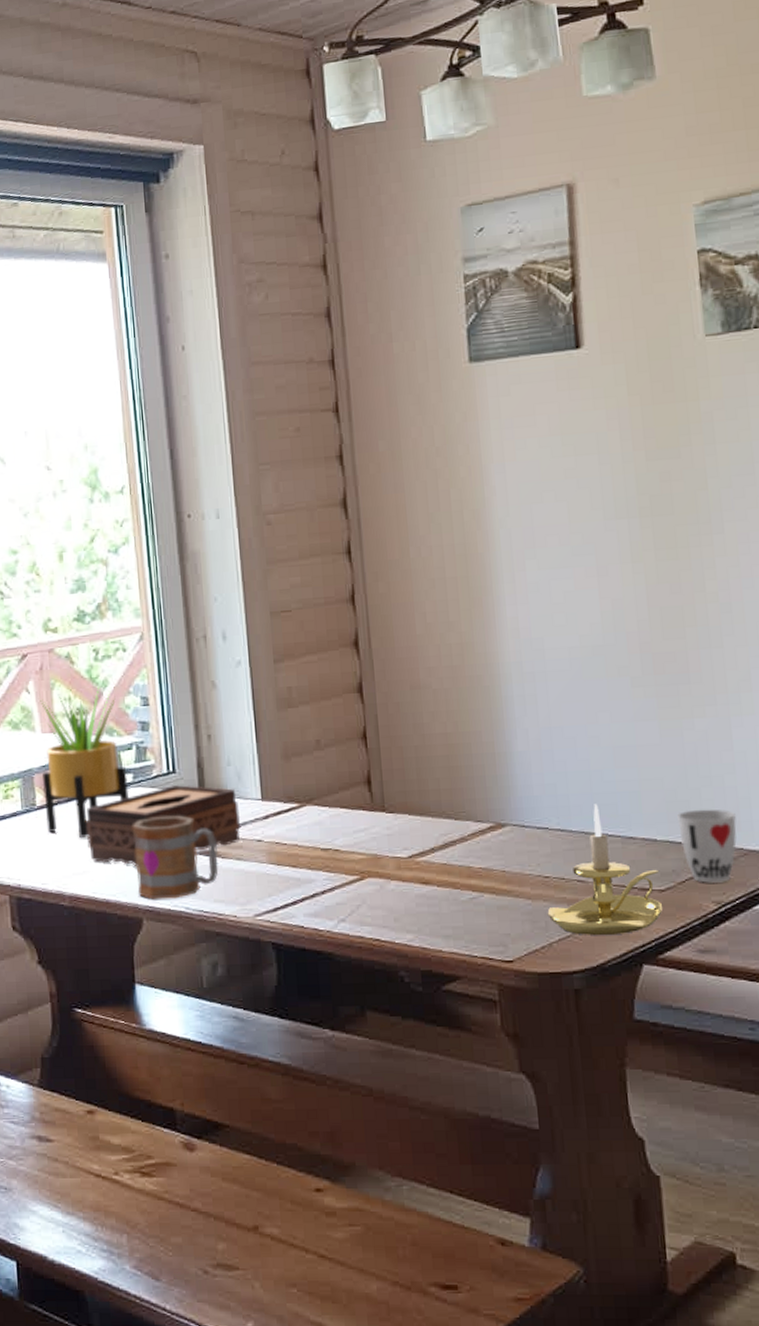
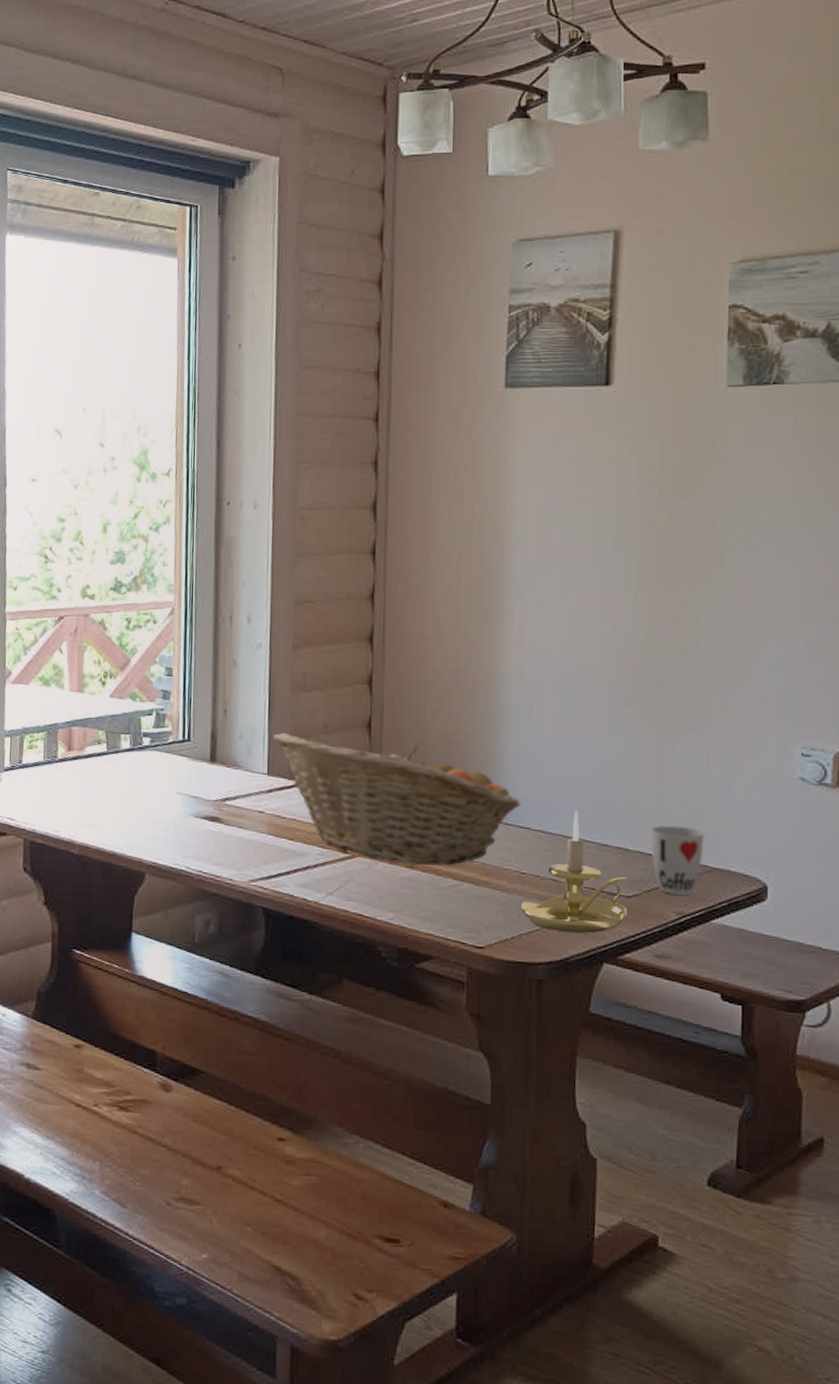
potted plant: present [39,686,129,837] -> none [65,653,146,792]
tissue box: present [86,785,241,866] -> none [101,753,246,824]
mug: present [132,815,218,900] -> none [144,779,221,858]
fruit basket: none [263,752,536,881] -> present [272,732,521,866]

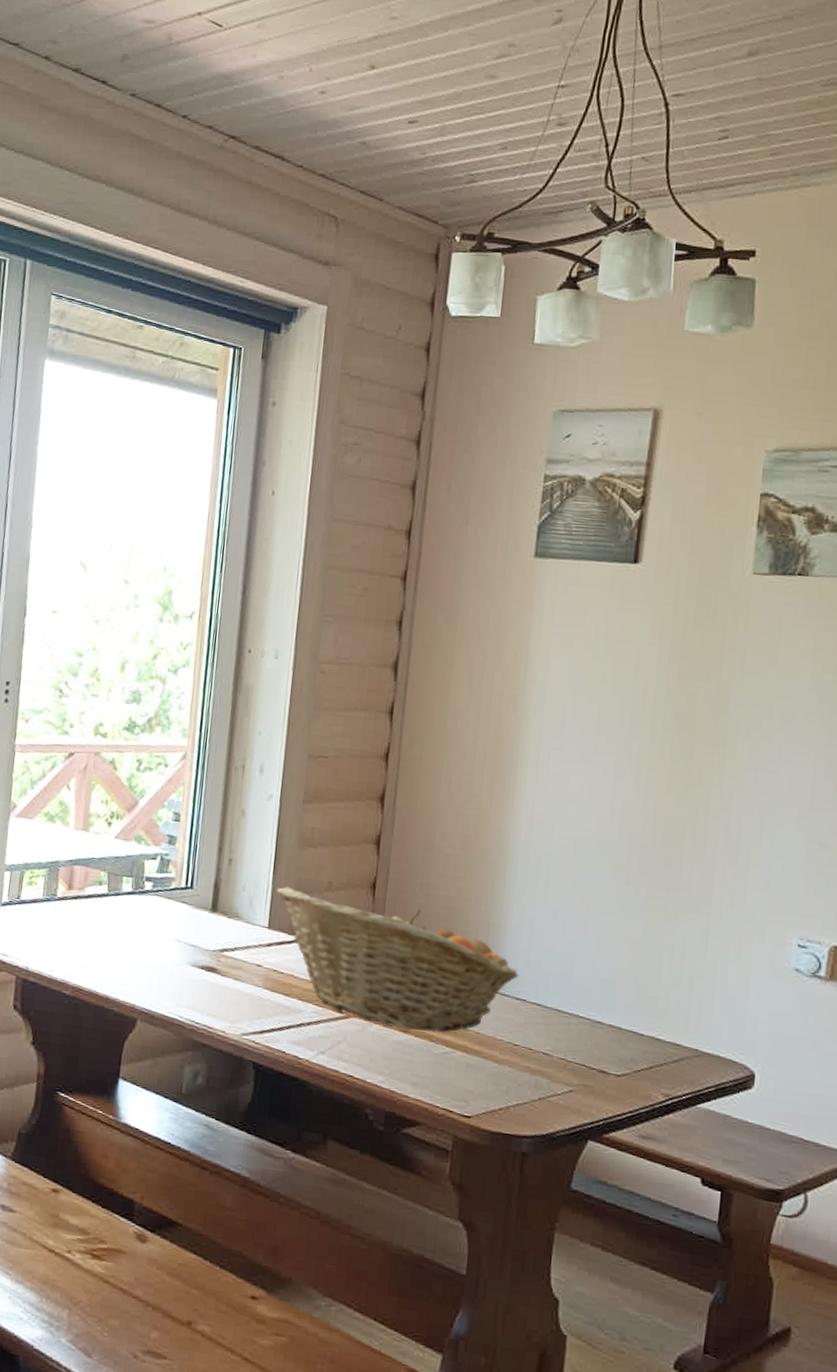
candle holder: present [520,810,627,933] -> none [510,986,618,1110]
cup: present [650,825,704,895] -> none [643,1006,697,1078]

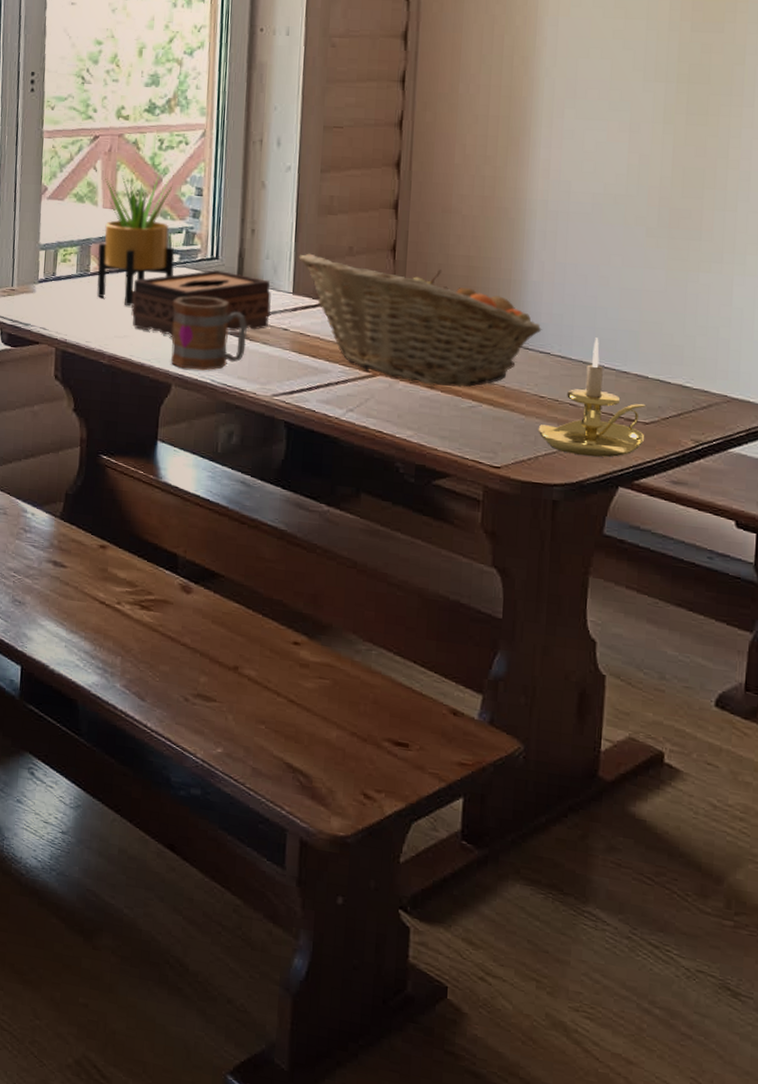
potted plant: none [63,795,150,934] -> present [96,173,175,306]
tissue box: none [98,900,246,969] -> present [131,270,272,337]
mug: none [138,926,219,1006] -> present [171,295,247,371]
candle holder: none [510,986,618,1110] -> present [538,337,646,457]

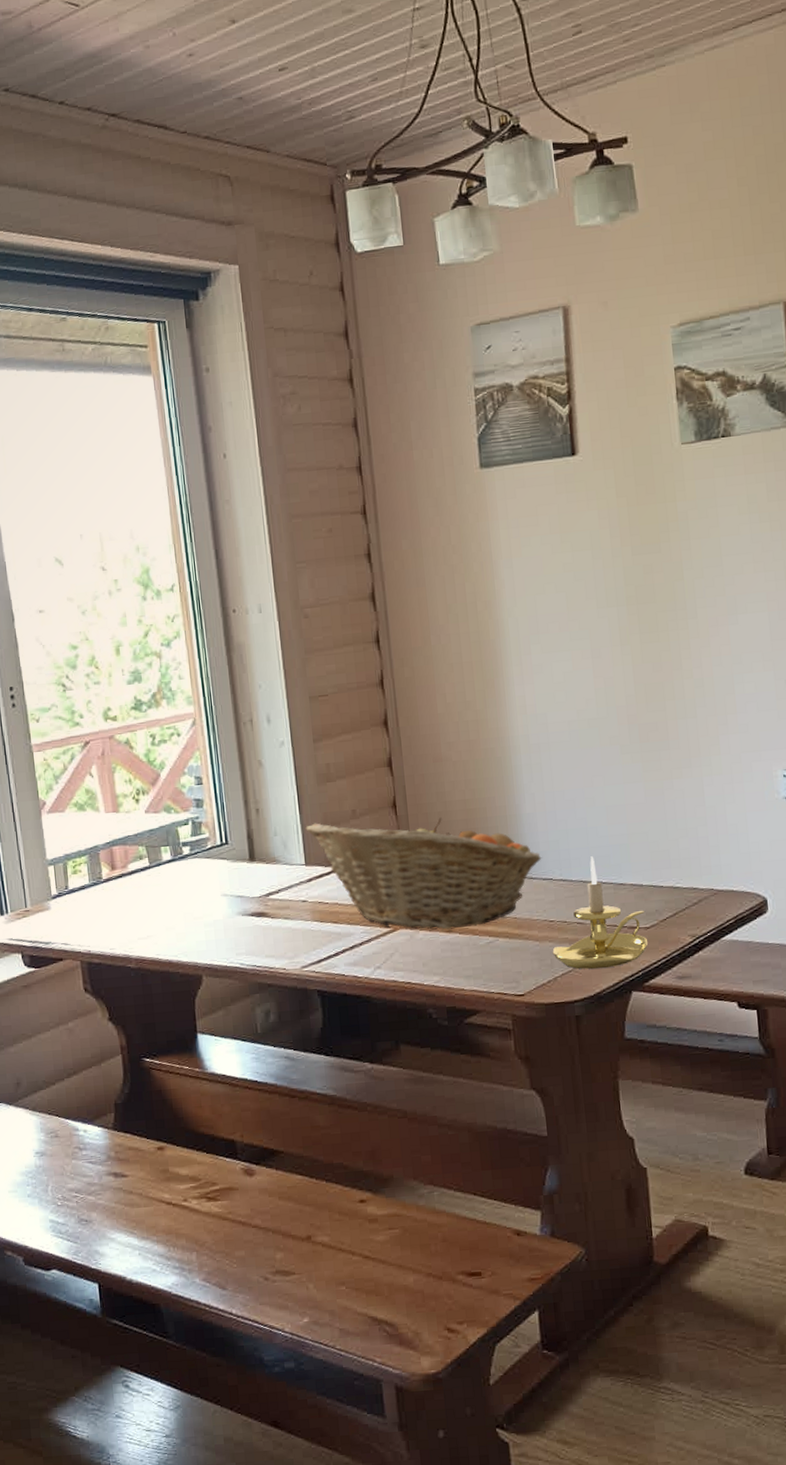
potted plant: present [96,173,175,306] -> none [102,768,187,906]
tissue box: present [131,270,272,337] -> none [149,855,288,929]
mug: present [171,295,247,371] -> none [190,882,269,958]

